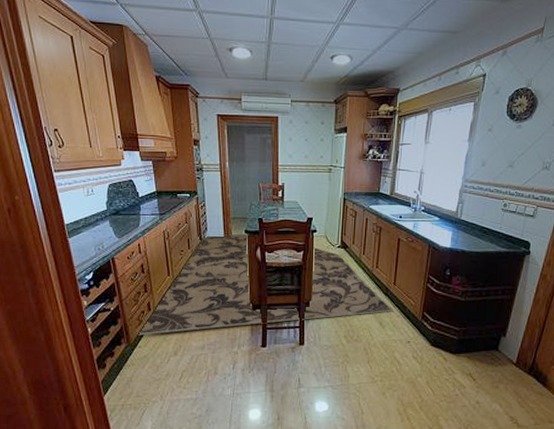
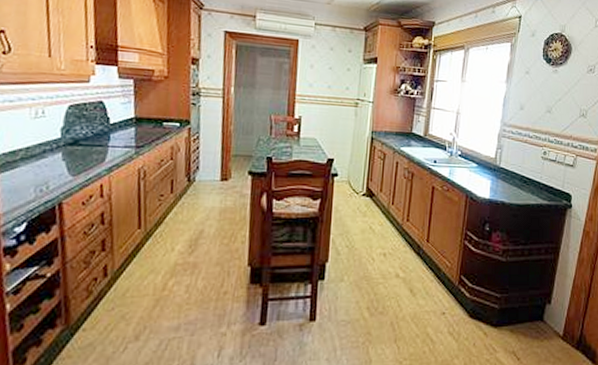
rug: present [138,233,394,336] -> none [84,175,427,313]

